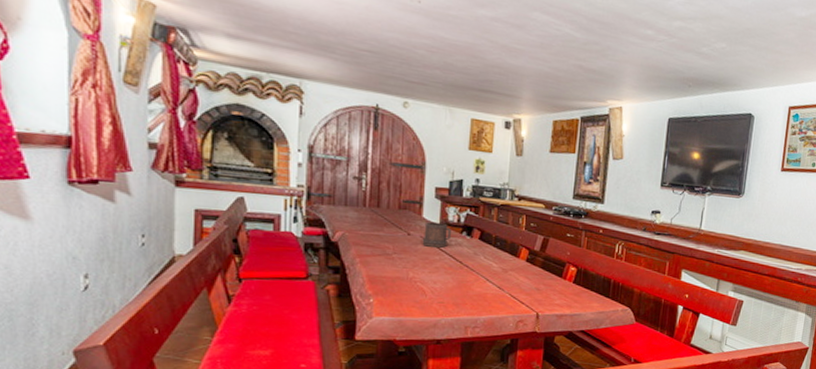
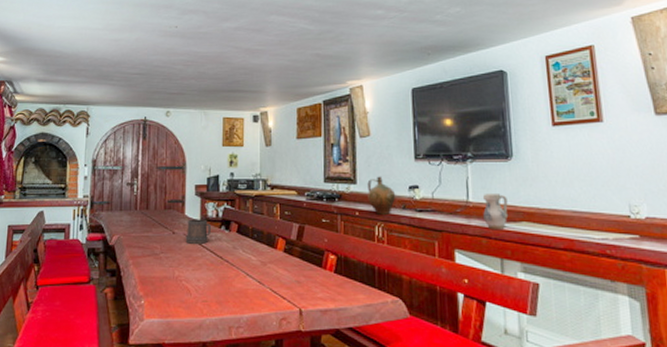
ceramic jug: none [613,198,639,235] -> present [367,176,396,214]
ceramic pitcher: none [710,223,733,256] -> present [483,192,509,230]

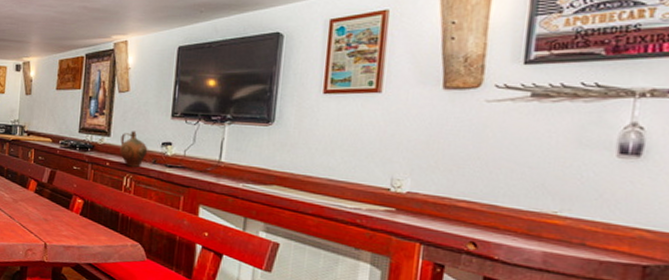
ceramic pitcher: present [483,192,509,230] -> none [233,154,262,192]

